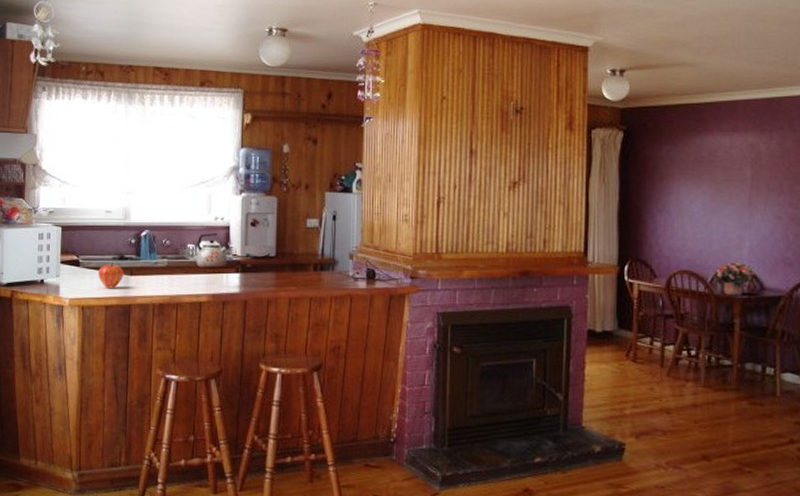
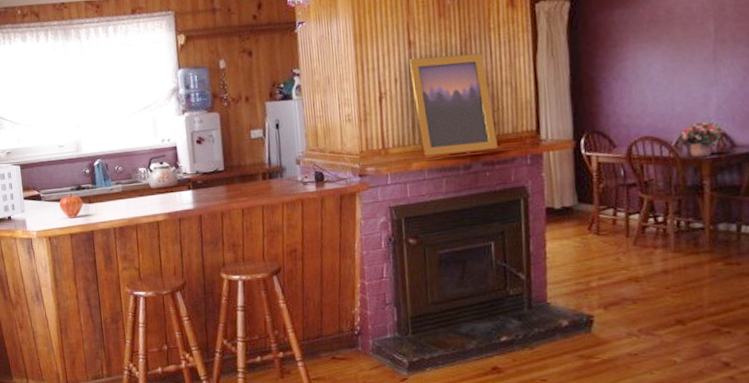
picture frame: none [469,168,548,267] -> present [408,52,499,158]

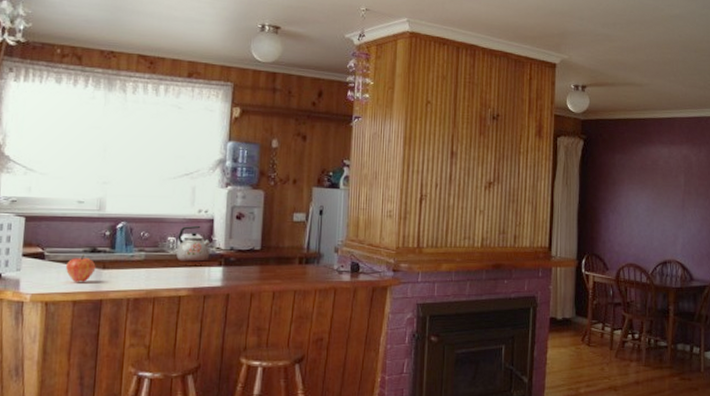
picture frame: present [408,52,499,158] -> none [449,168,517,260]
bouquet: present [677,121,725,158] -> none [653,256,686,286]

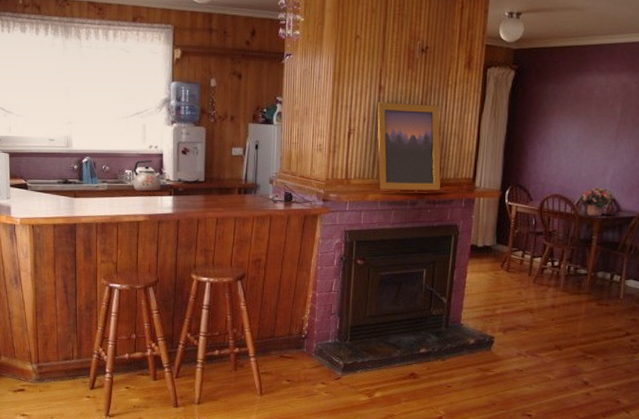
fruit: present [66,254,96,283] -> none [45,185,69,210]
picture frame: none [449,168,517,260] -> present [376,102,441,191]
bouquet: none [653,256,686,286] -> present [579,187,614,217]

